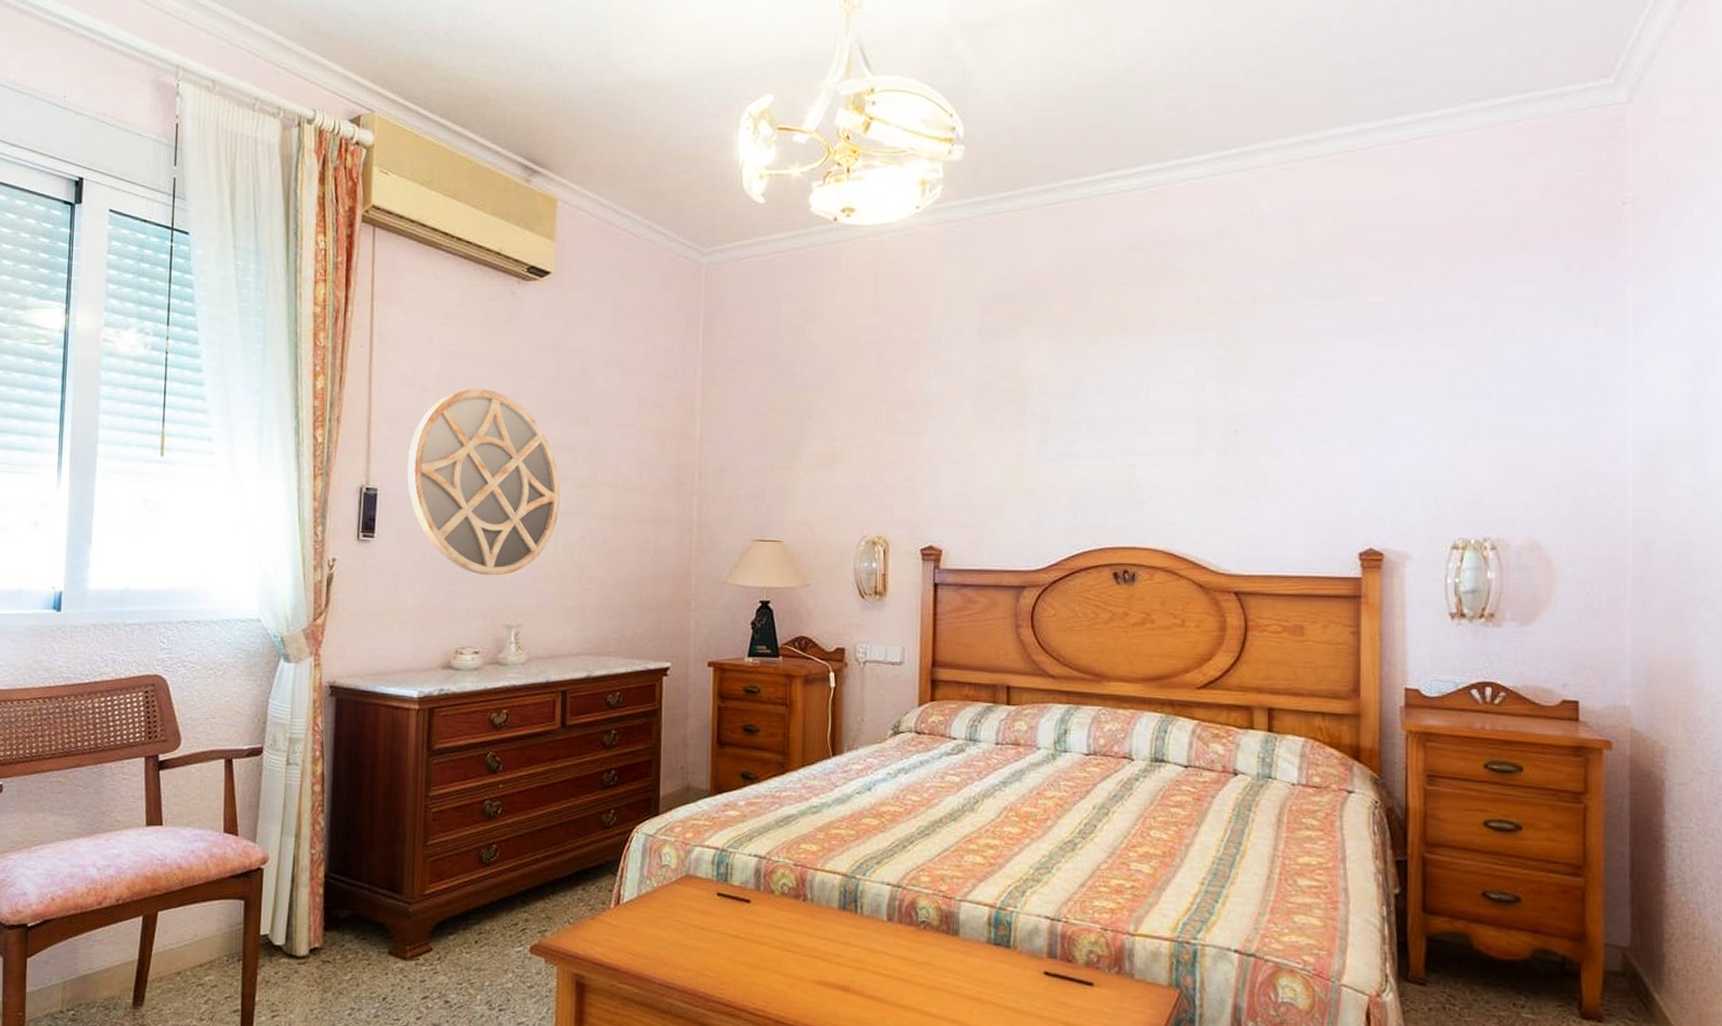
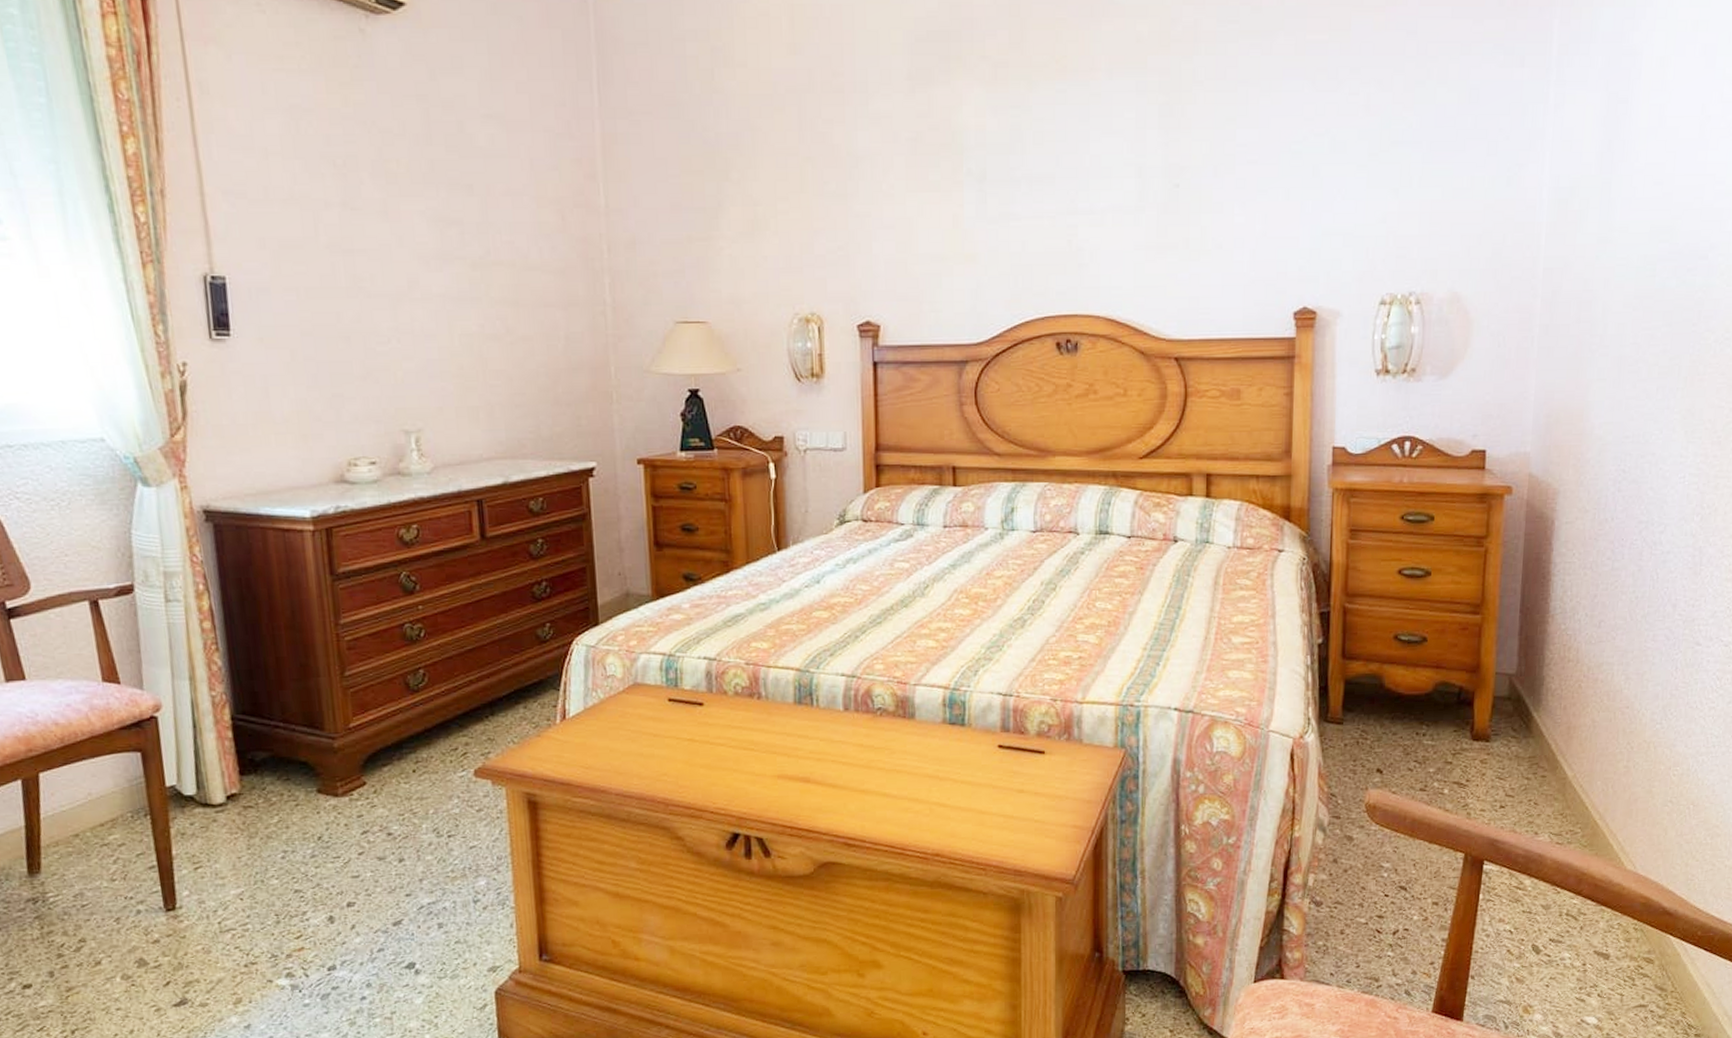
home mirror: present [407,389,561,576] -> none [257,151,451,375]

